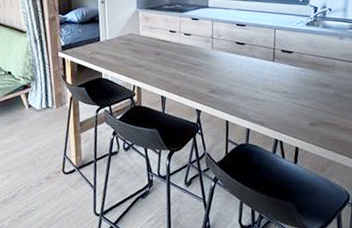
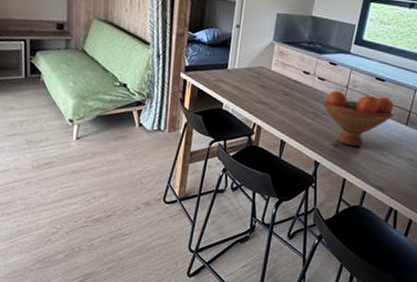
fruit bowl: none [193,39,260,90] -> present [323,90,394,147]

